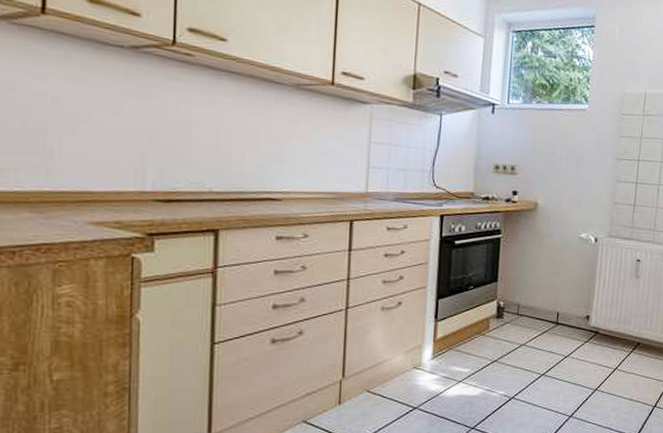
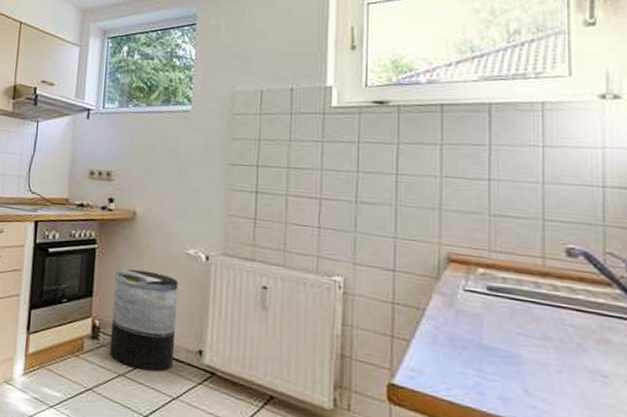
trash can: none [513,254,573,339] -> present [109,269,179,372]

